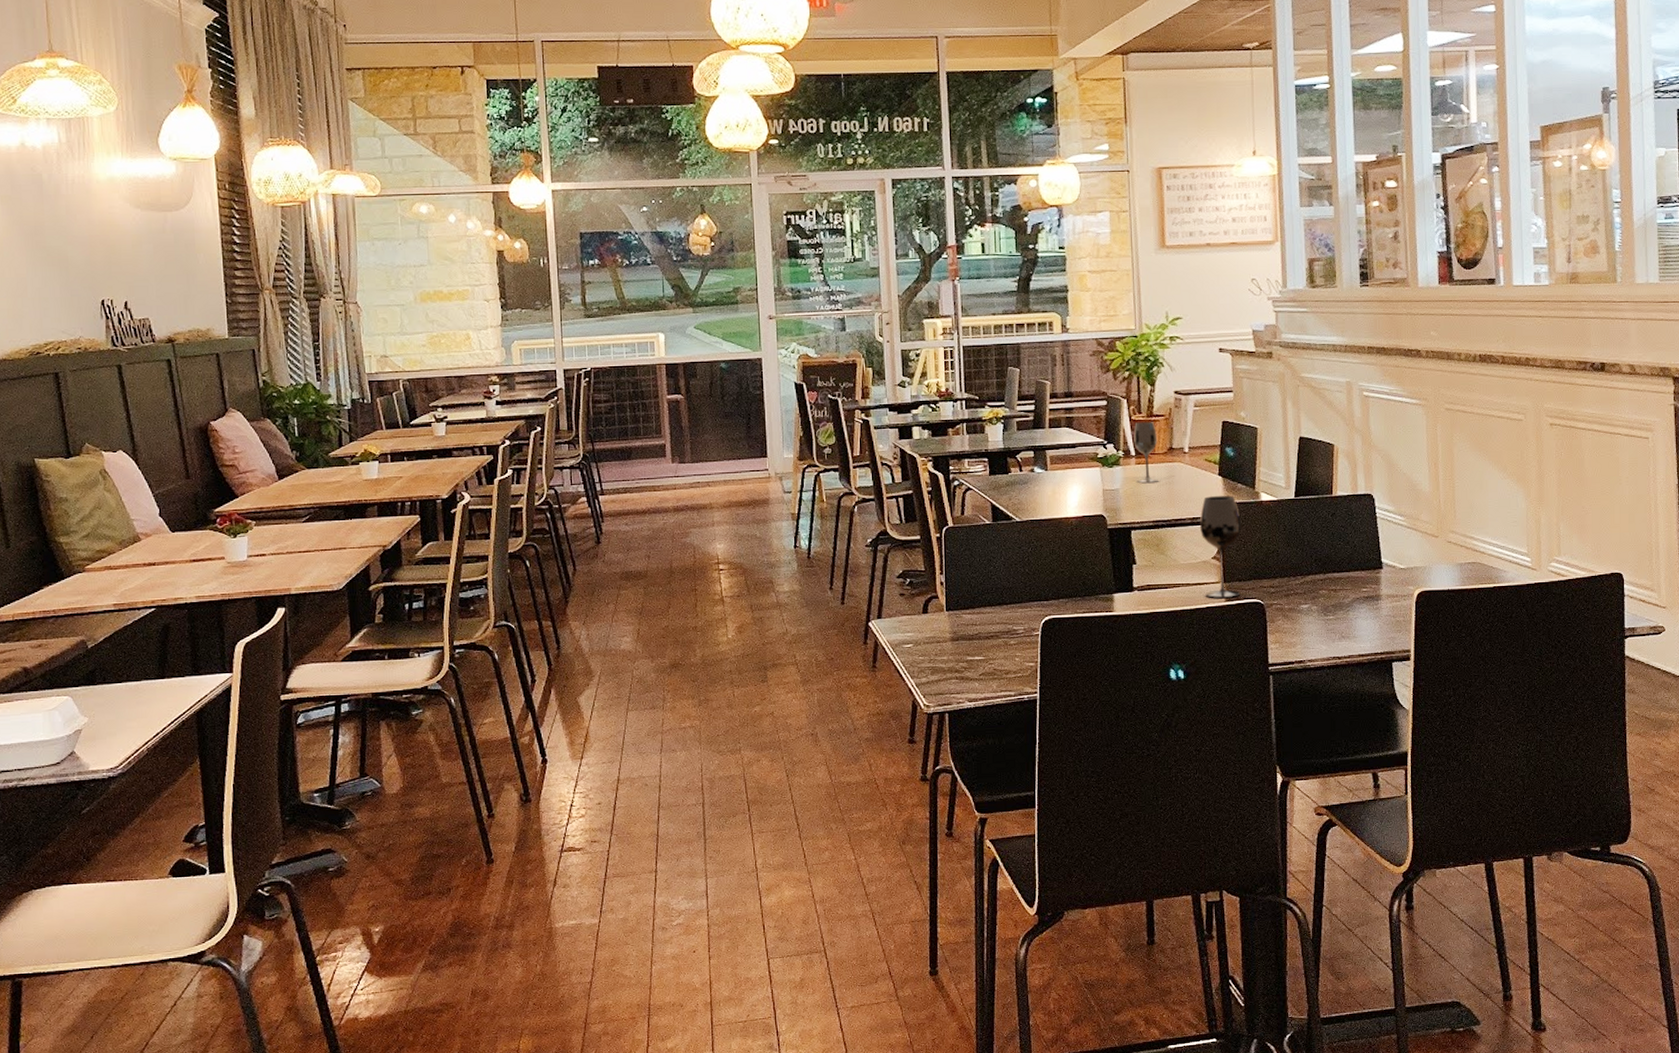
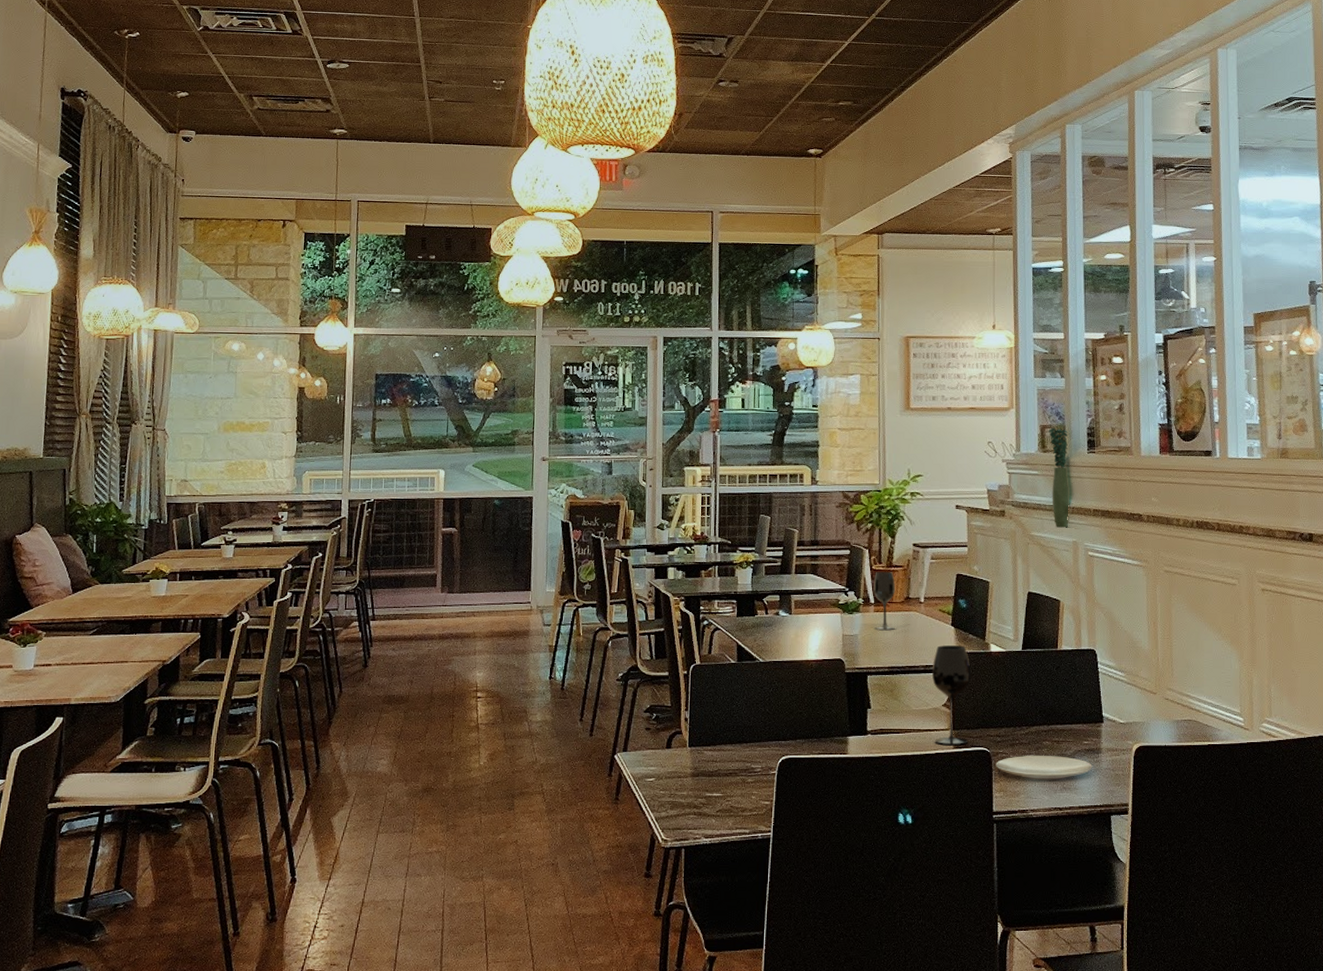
plate: none [1270,604,1372,630] -> present [995,756,1092,780]
vase: none [1317,257,1343,368] -> present [1048,424,1070,528]

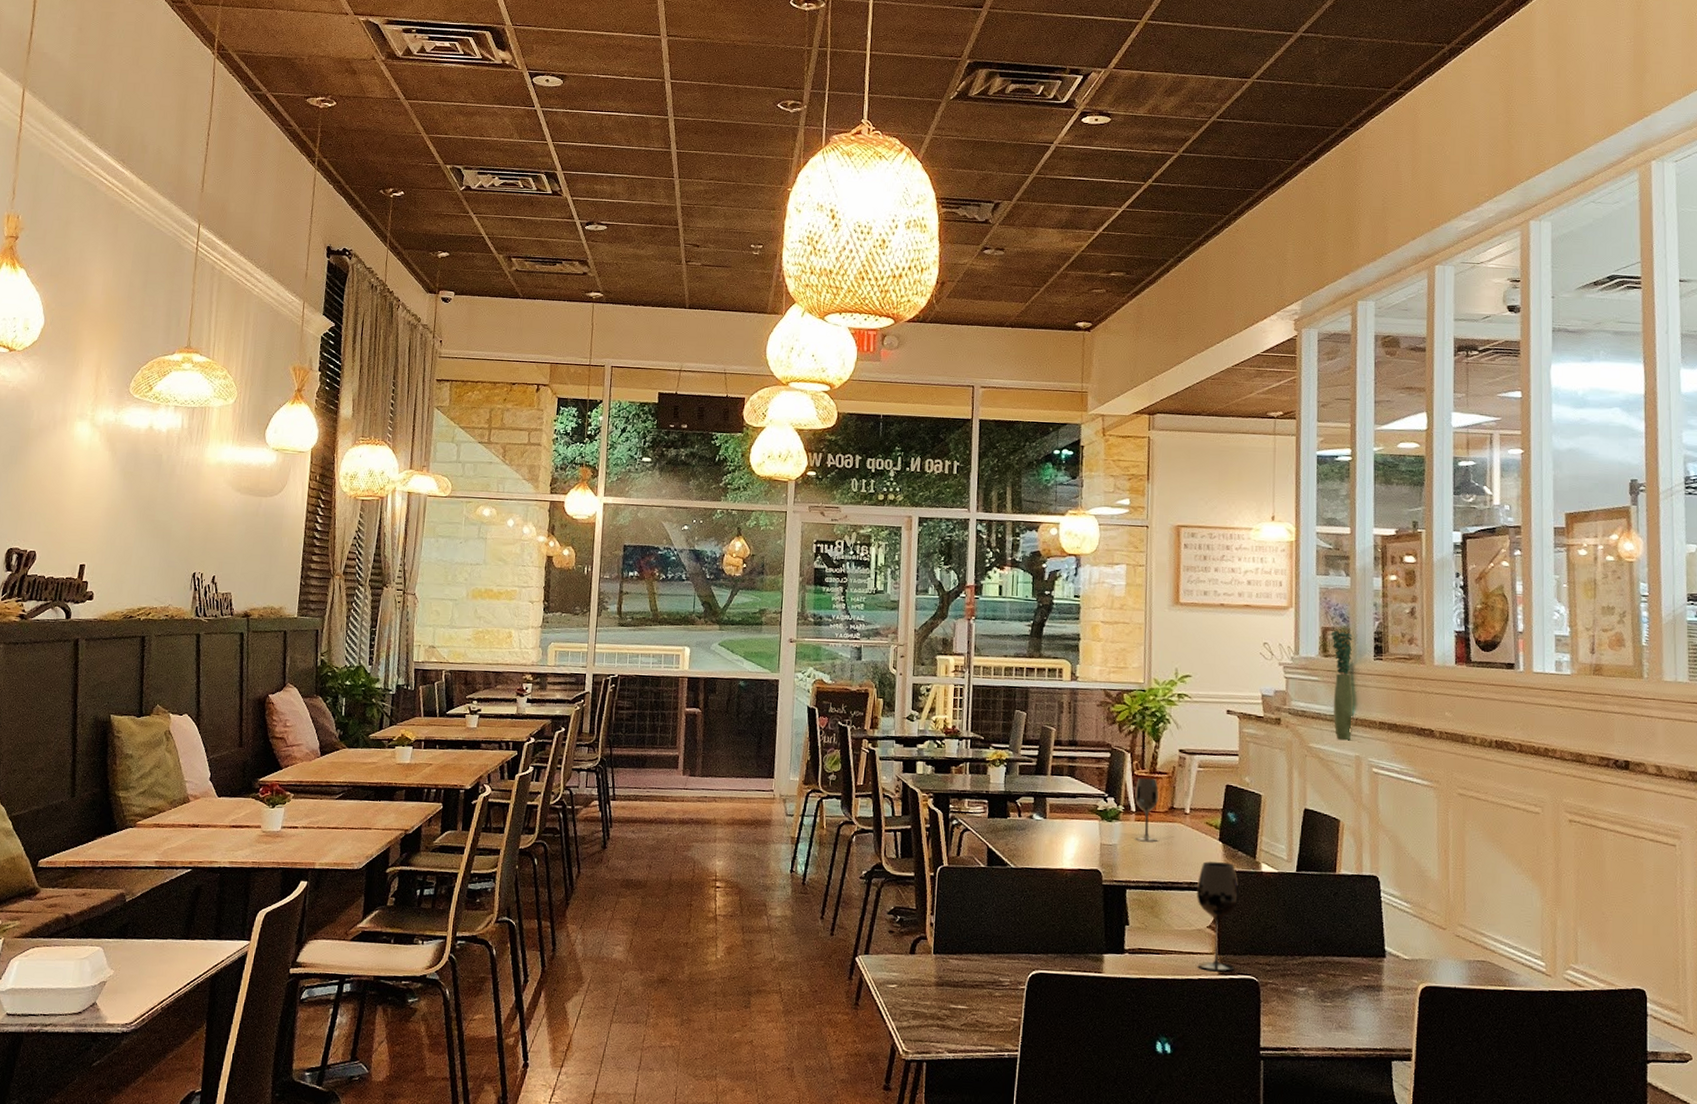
plate: present [995,756,1092,780] -> none [1264,988,1372,1018]

